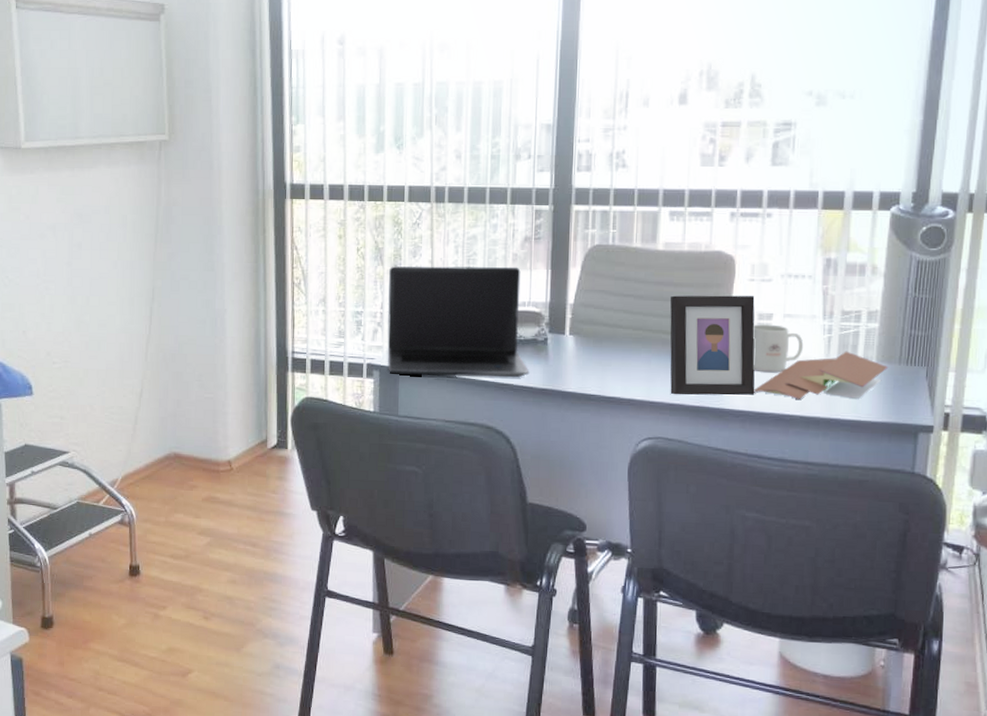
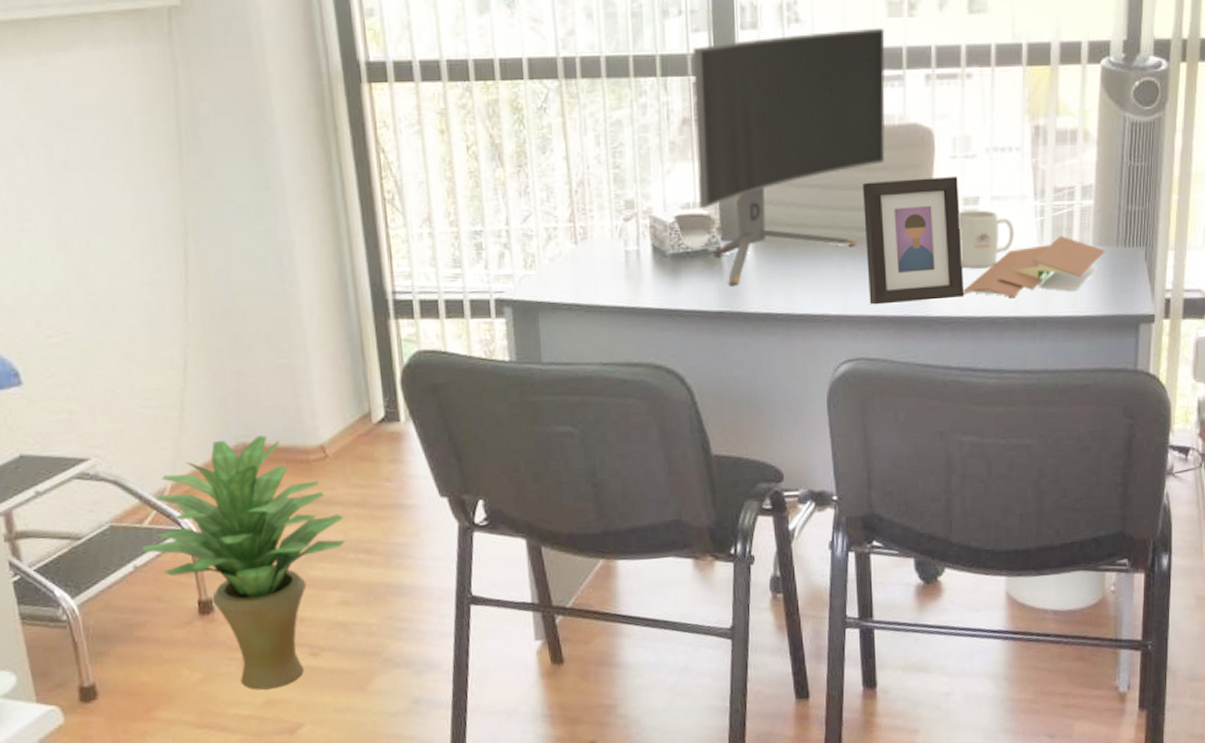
potted plant: none [97,448,239,640] -> present [143,435,346,690]
laptop computer: present [387,266,530,377] -> none [512,158,702,311]
computer monitor: none [532,174,698,369] -> present [692,27,886,285]

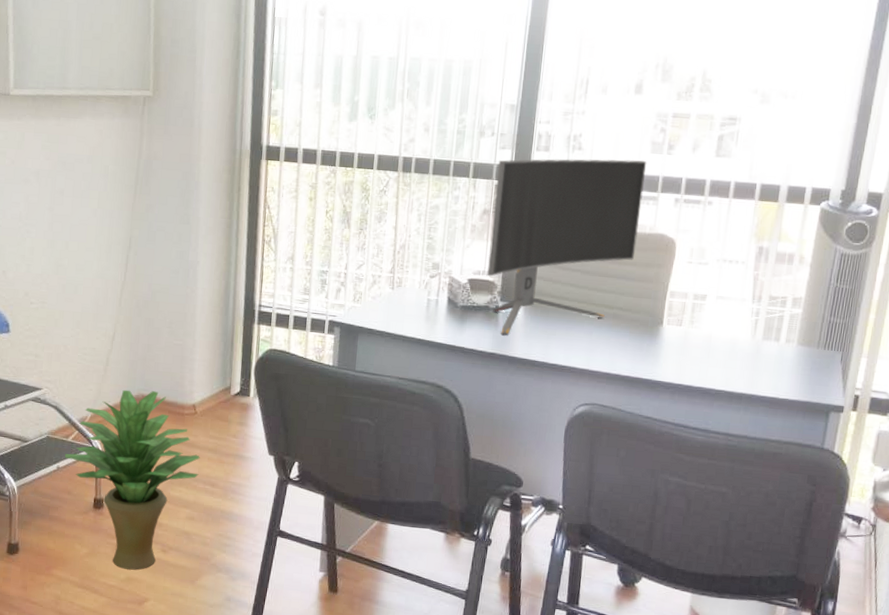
picture frame: present [863,177,965,305] -> none [608,272,692,370]
mug: present [959,210,1015,269] -> none [685,304,733,350]
papers: present [963,235,1106,297] -> none [684,333,808,378]

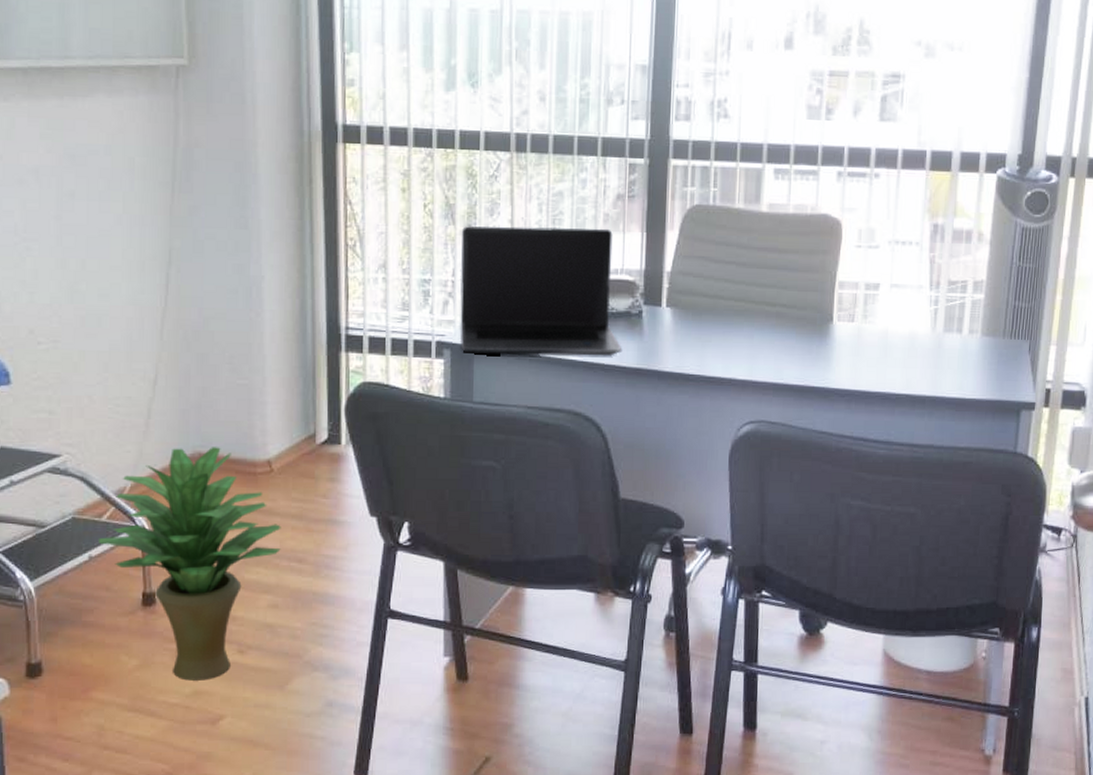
laptop computer: none [348,230,480,341] -> present [460,226,623,356]
computer monitor: present [487,159,647,335] -> none [625,127,804,345]

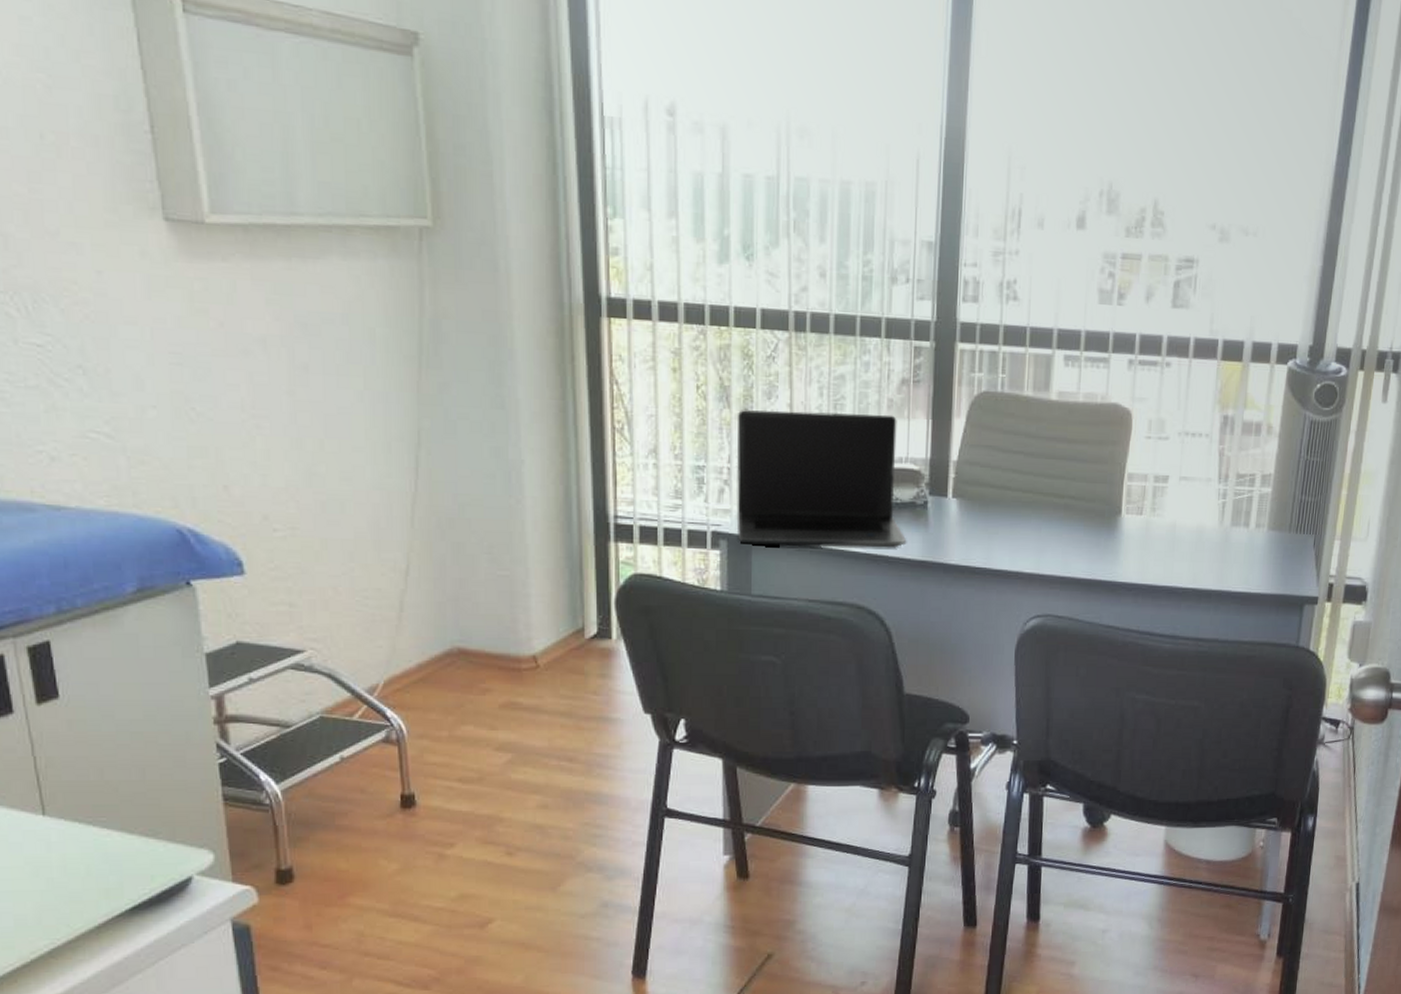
potted plant: present [99,447,281,681] -> none [351,642,549,884]

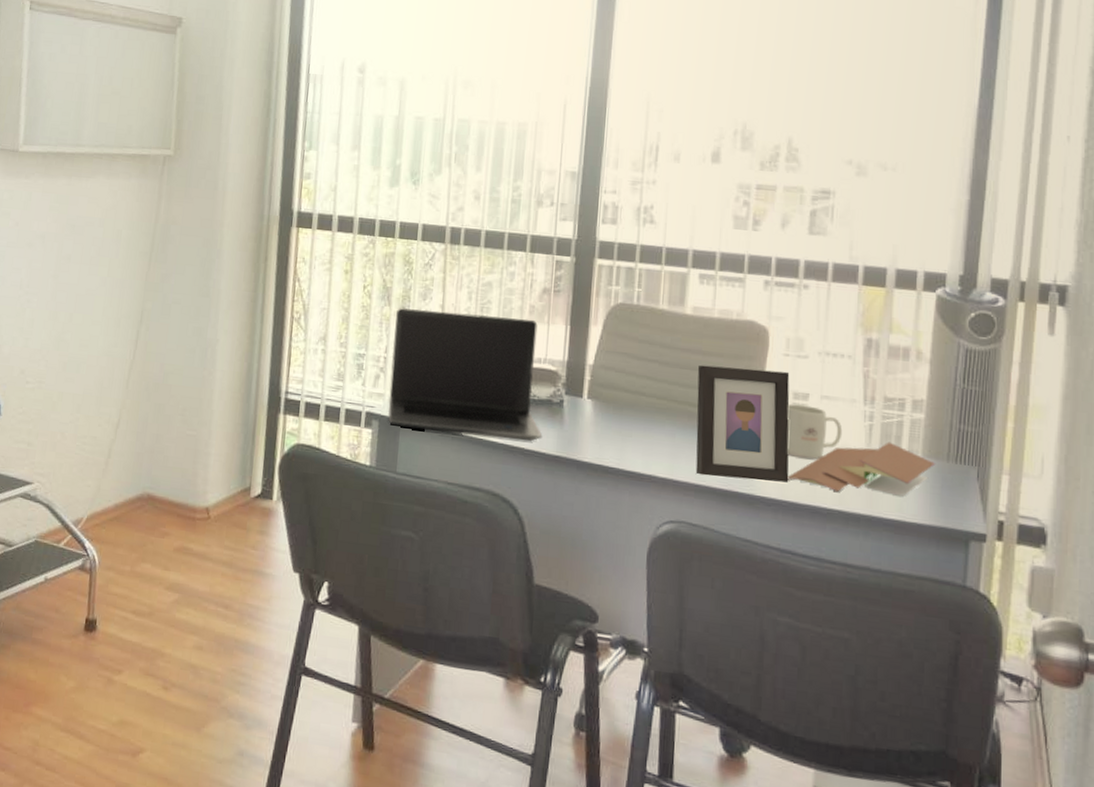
picture frame: none [1061,453,1151,567] -> present [695,364,790,483]
mug: none [1147,487,1199,542] -> present [787,403,843,460]
papers: none [1147,517,1280,570] -> present [788,441,936,497]

